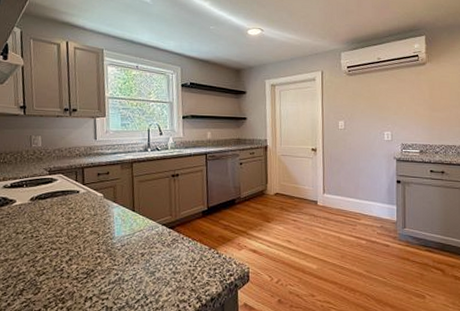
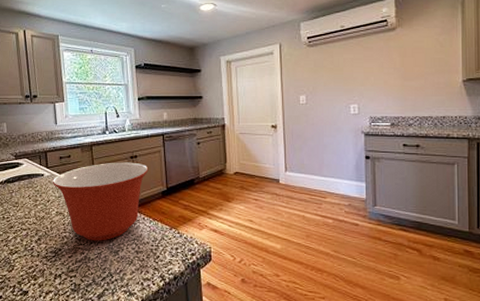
mixing bowl: none [88,180,190,262] -> present [53,162,149,241]

